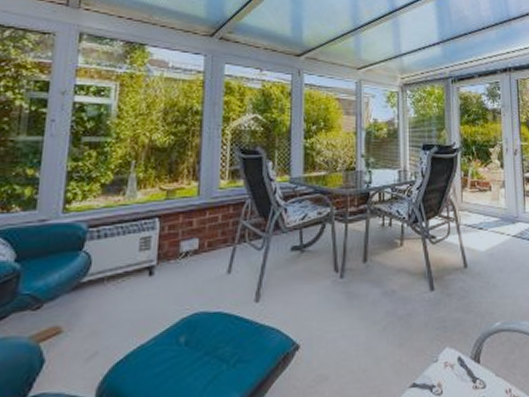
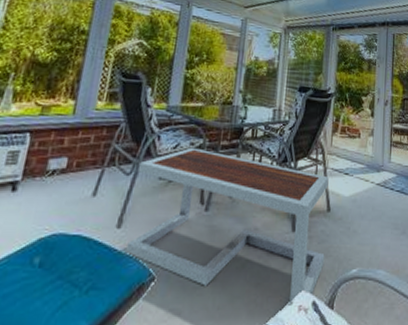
coffee table: none [267,217,466,361] -> present [126,147,329,304]

